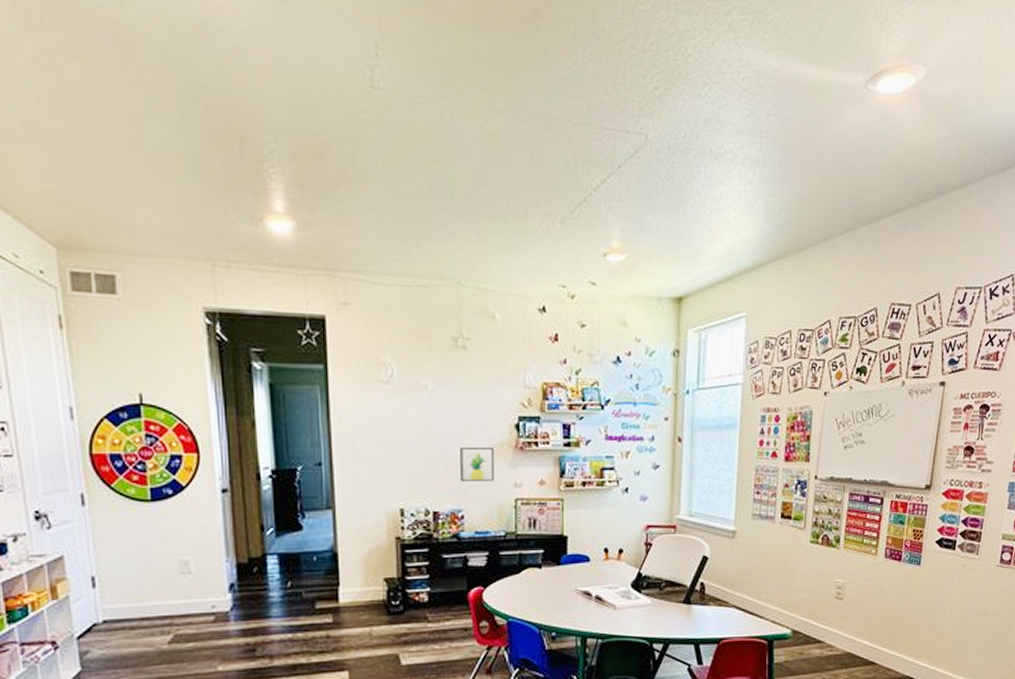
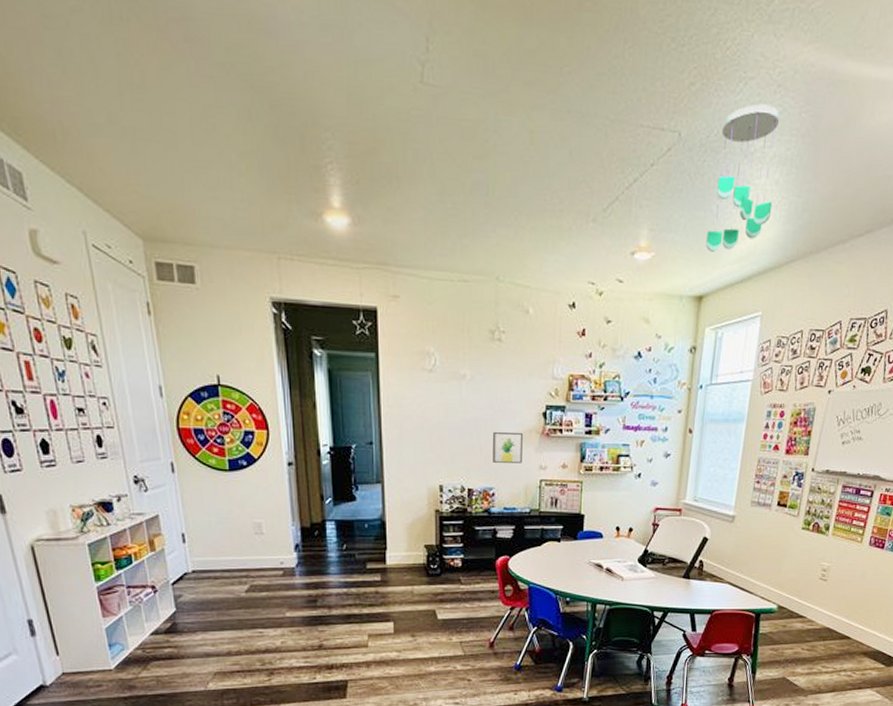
ceiling mobile: none [682,107,748,252] -> present [706,104,780,252]

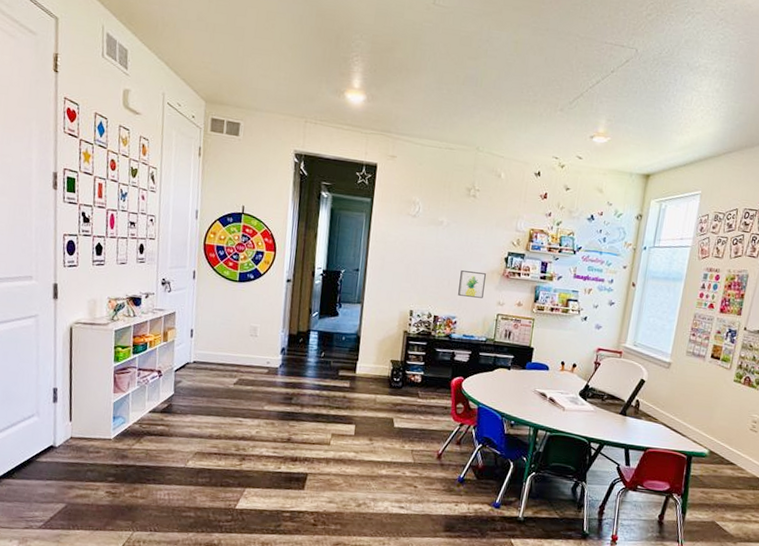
ceiling mobile: present [706,104,780,252] -> none [654,32,722,141]

